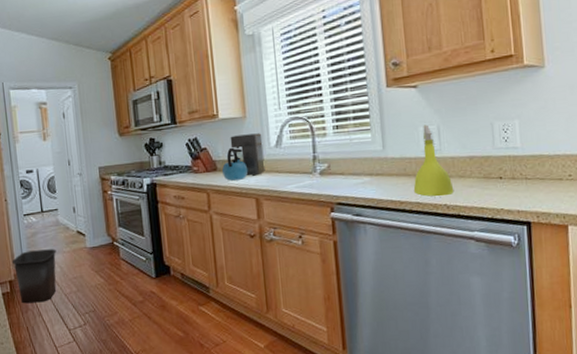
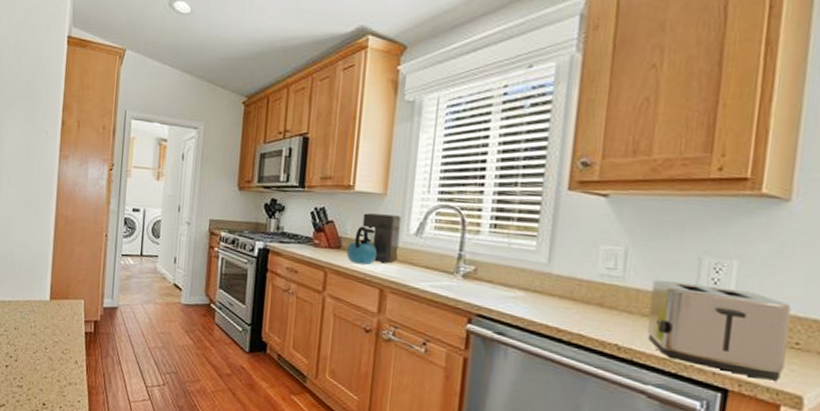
waste bin: present [11,249,57,304] -> none [100,293,149,351]
spray bottle: present [413,124,454,197] -> none [577,243,632,335]
toaster: none [462,142,565,209] -> present [646,280,792,381]

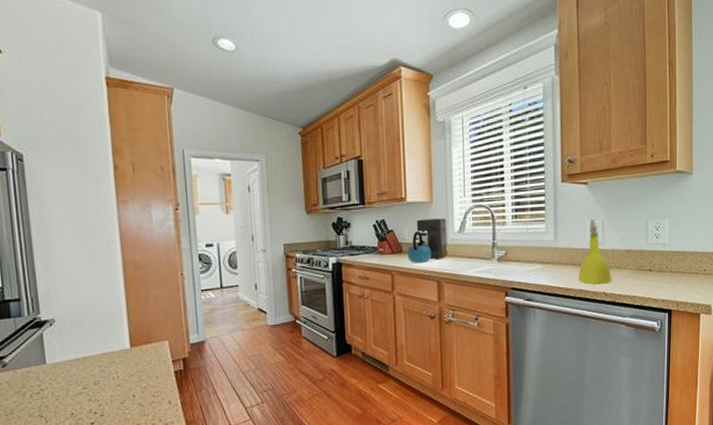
spray bottle: none [577,243,632,335] -> present [578,219,612,286]
toaster: present [646,280,792,381] -> none [621,239,700,299]

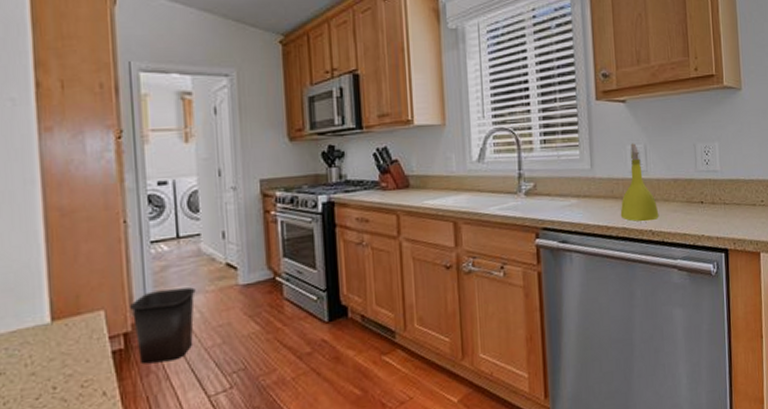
waste bin: none [186,326,235,382] -> present [129,287,196,364]
kettle: present [406,231,432,263] -> none [415,160,446,200]
coffee maker: present [416,218,448,260] -> none [426,144,466,195]

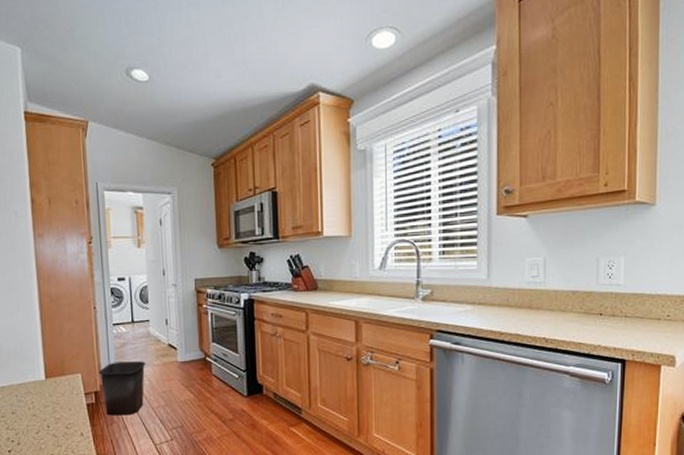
spray bottle: present [620,143,659,222] -> none [514,256,554,330]

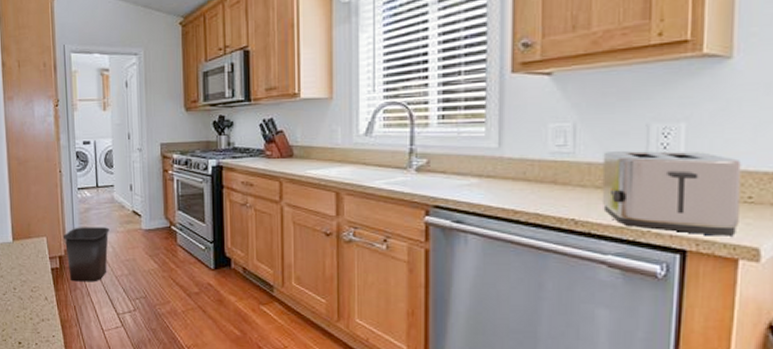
toaster: none [565,279,662,347] -> present [601,150,742,236]

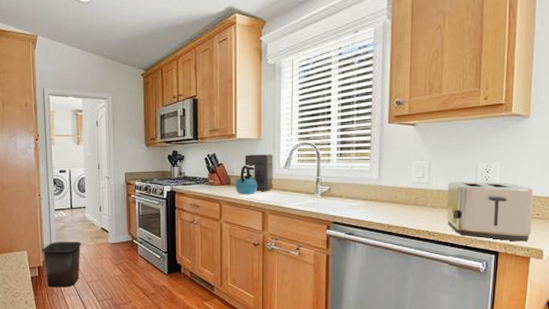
kettle: none [298,132,330,170] -> present [234,165,258,194]
coffee maker: none [310,118,350,167] -> present [243,154,273,192]

